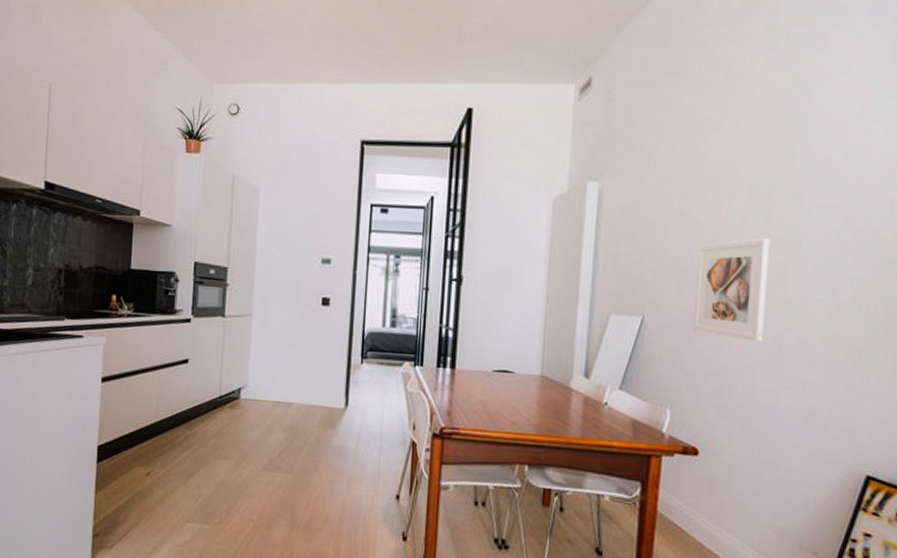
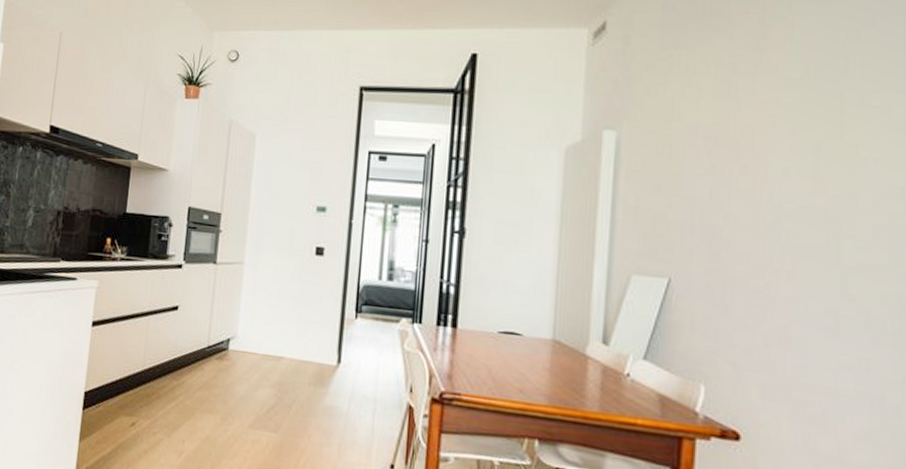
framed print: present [693,238,771,342] -> none [729,194,819,312]

